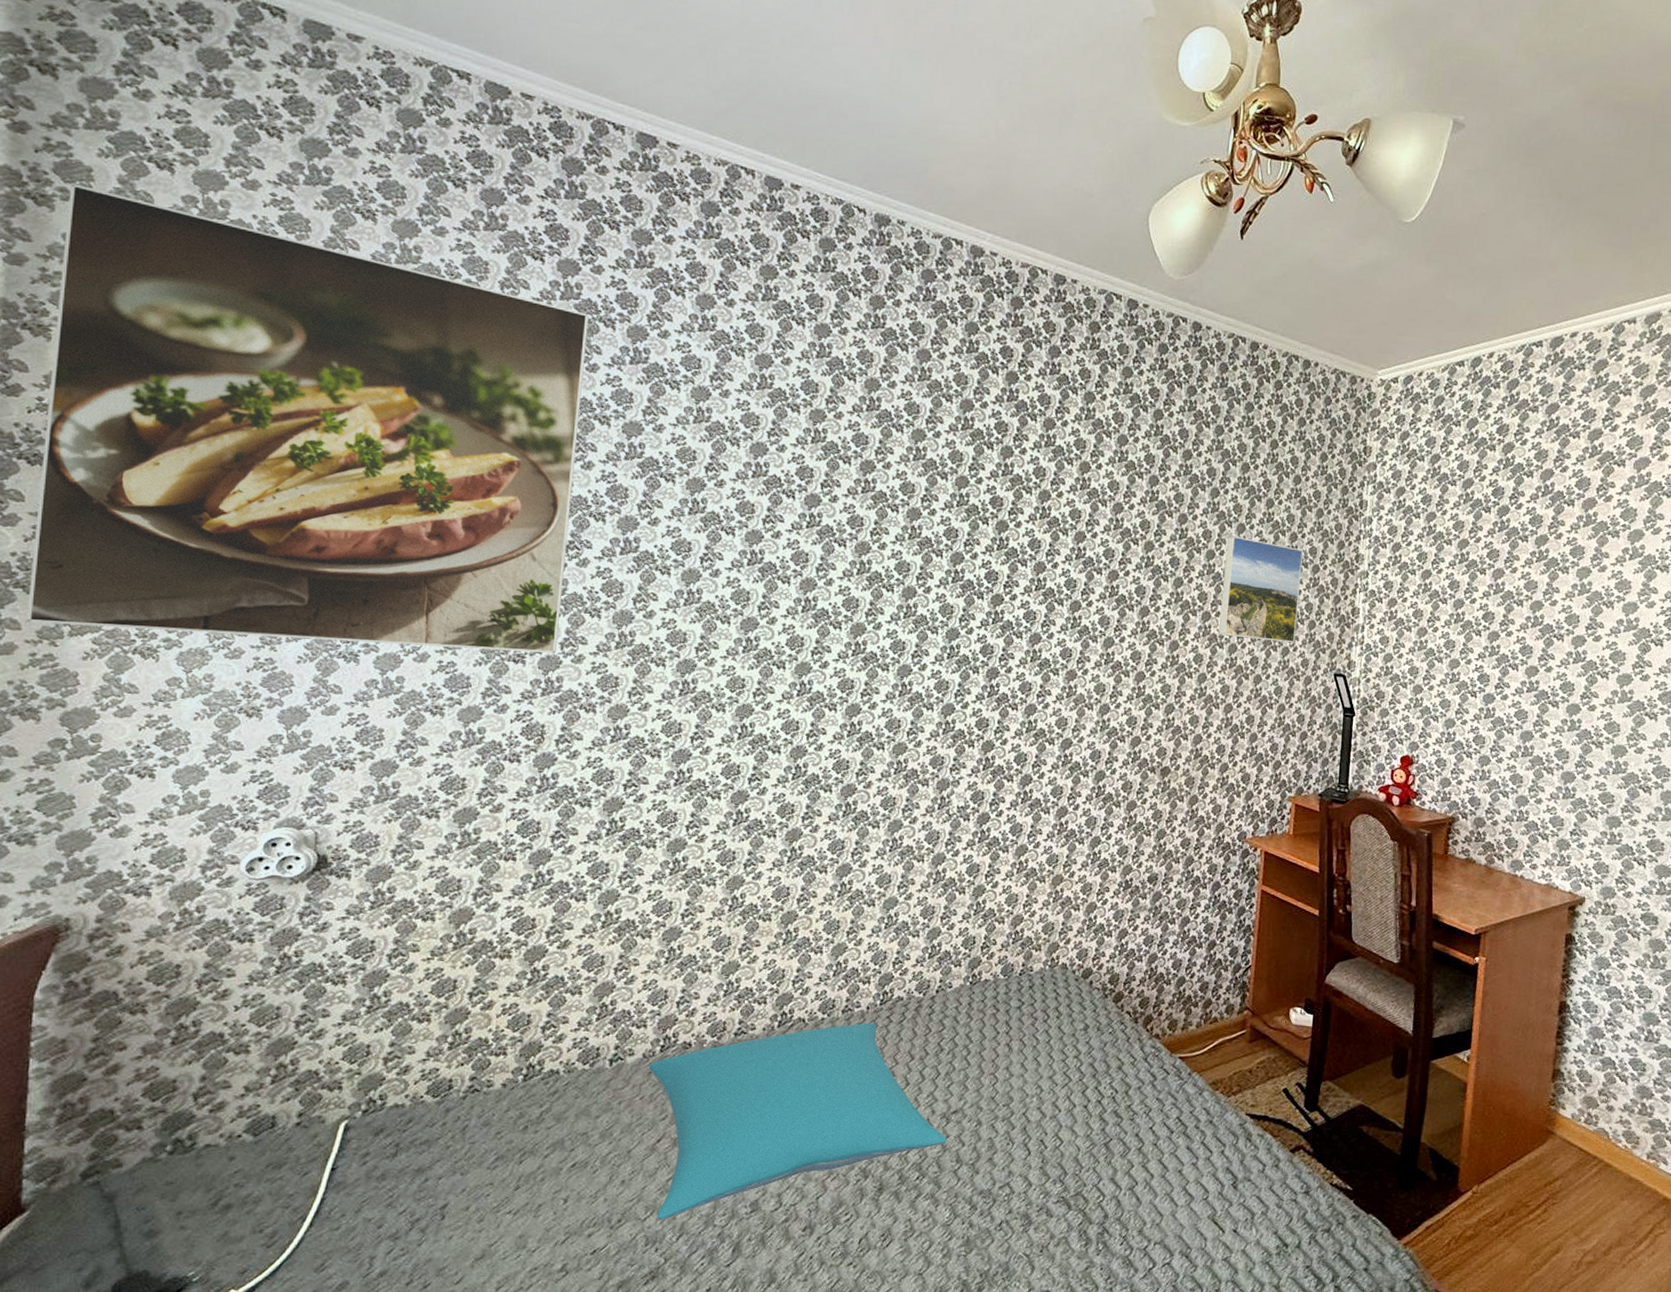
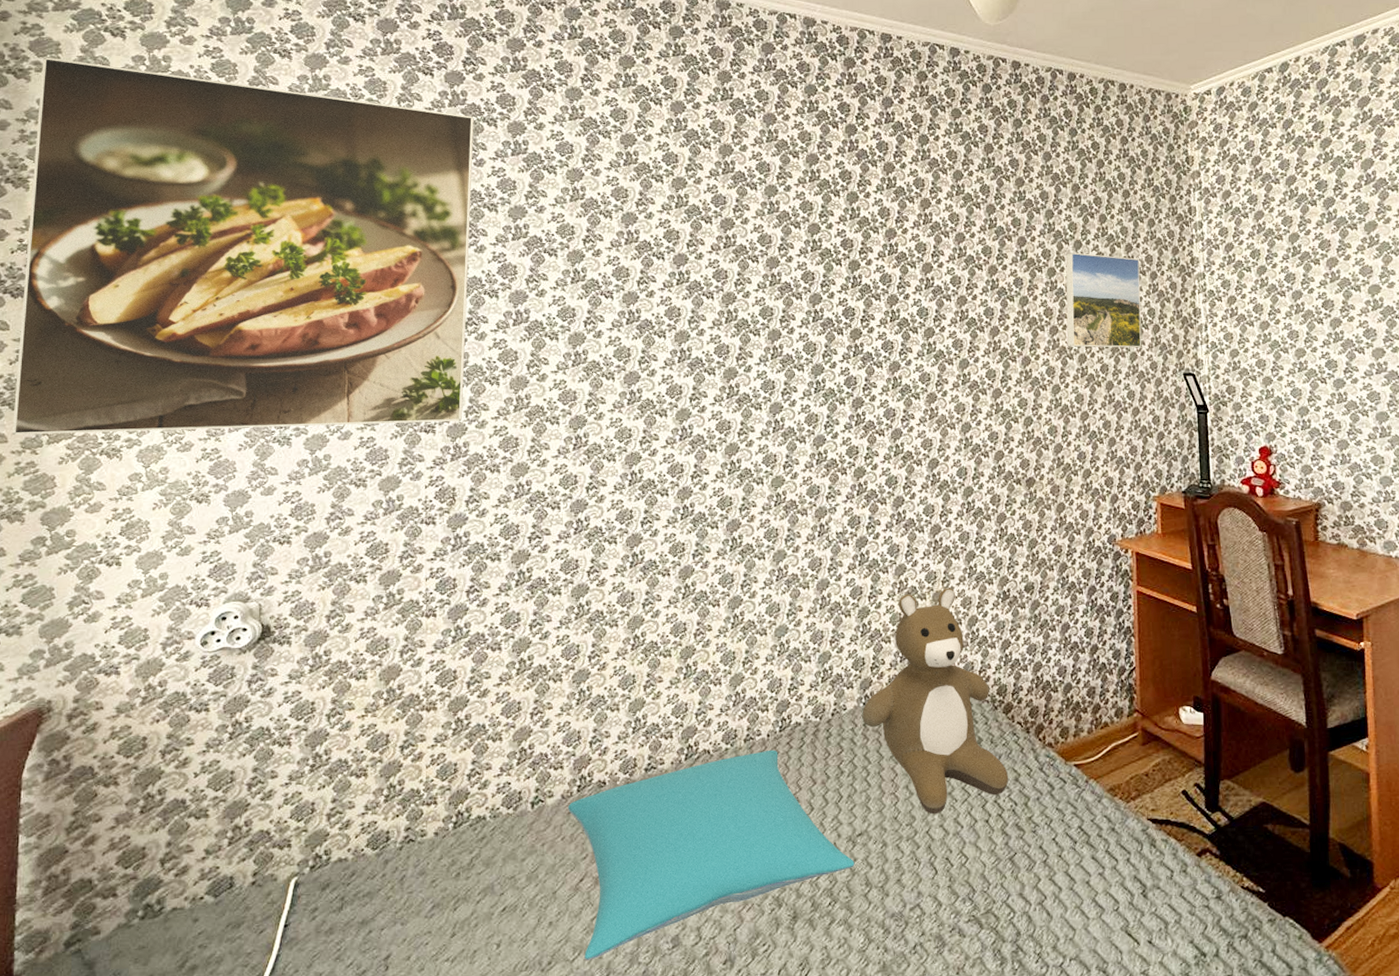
teddy bear: none [967,872,1112,1097] -> present [862,588,1009,815]

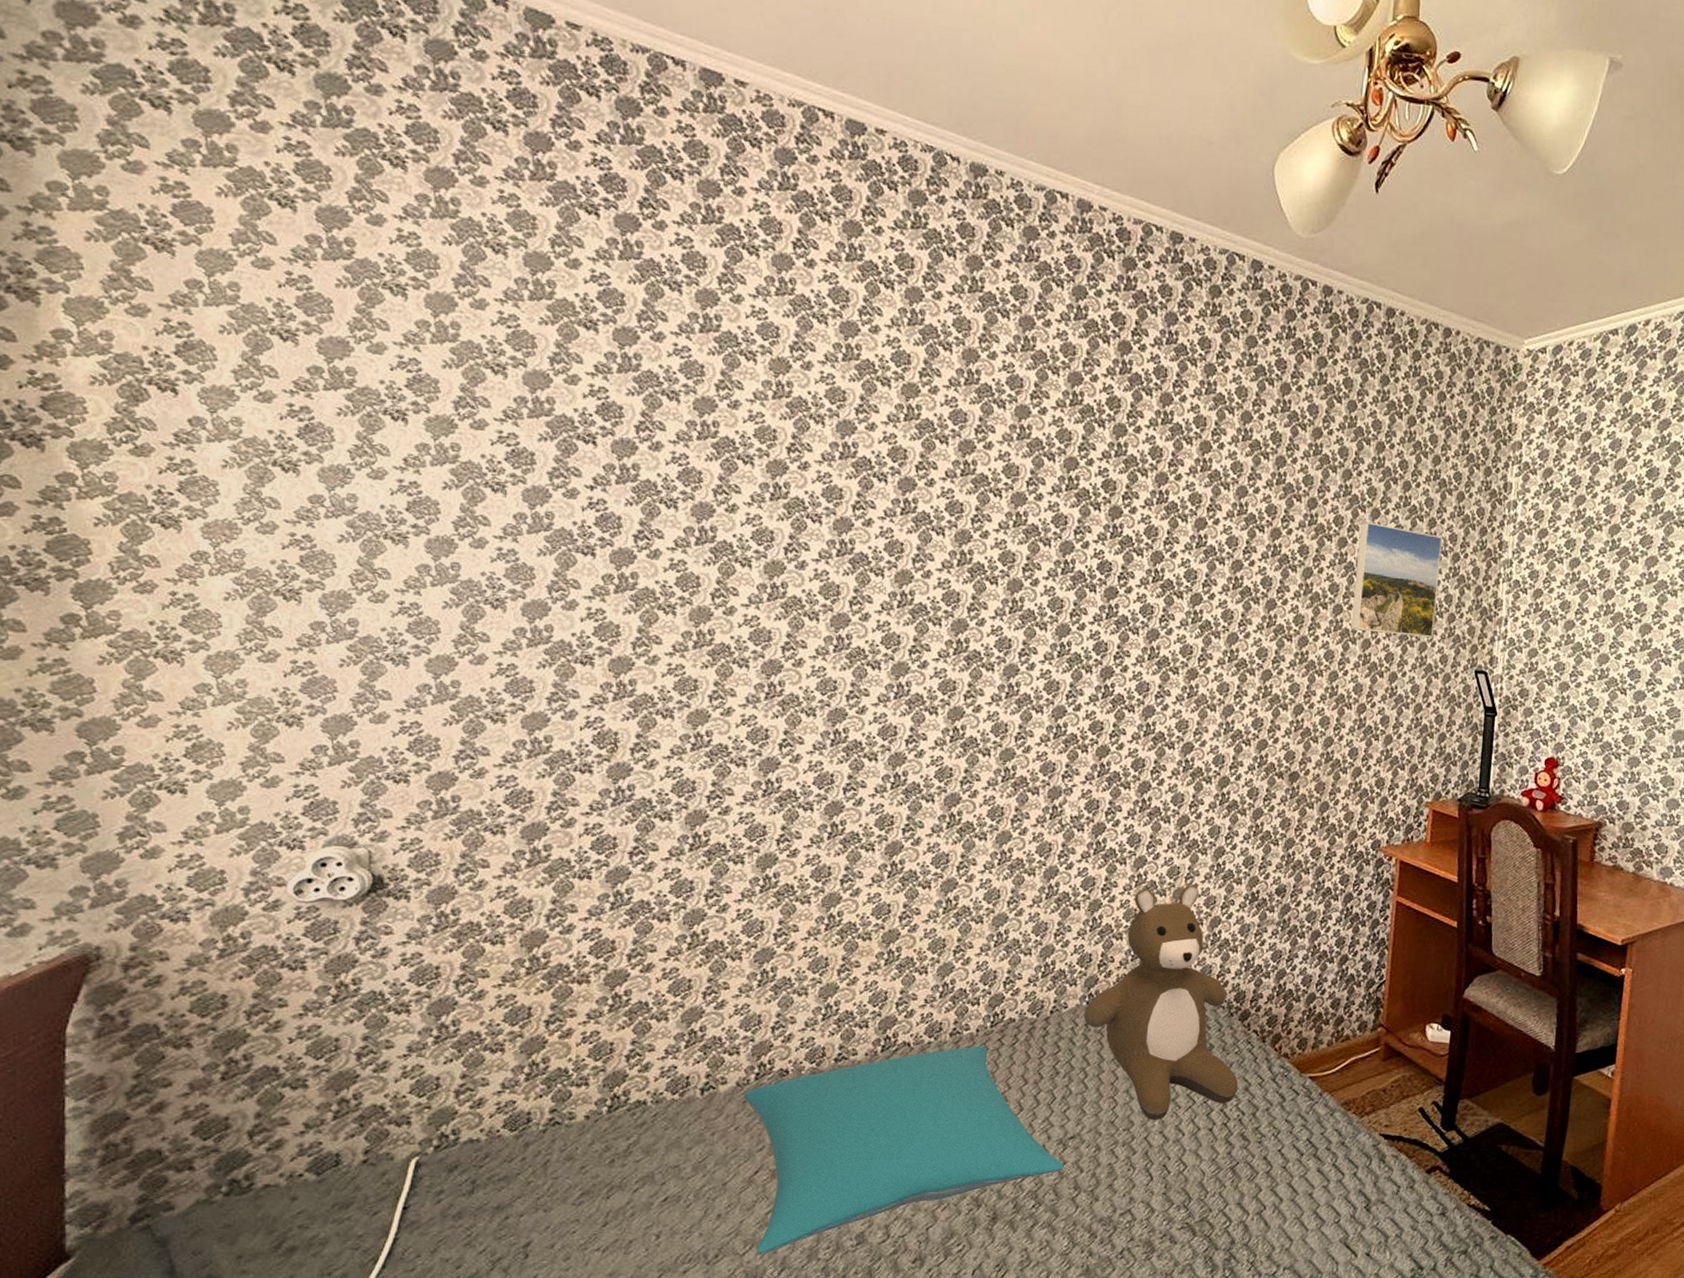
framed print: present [12,57,474,436] -> none [32,124,652,654]

